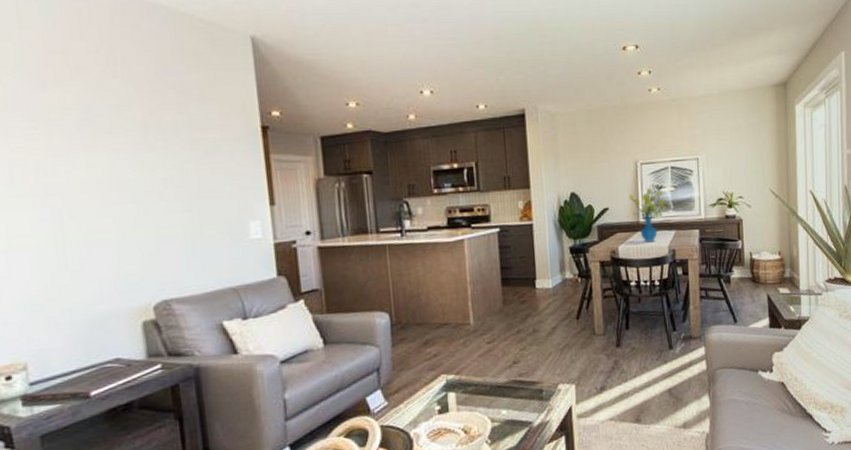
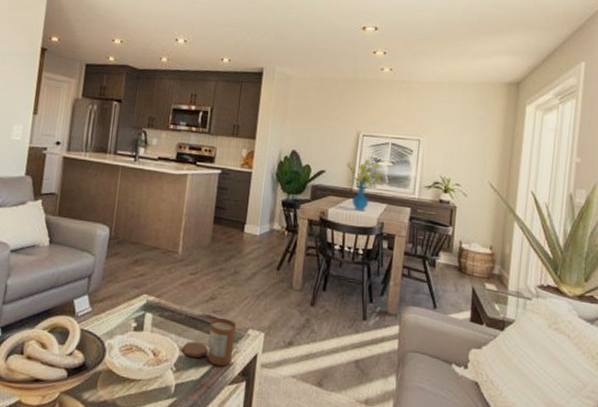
candle: none [494,379,548,428] -> present [182,318,236,367]

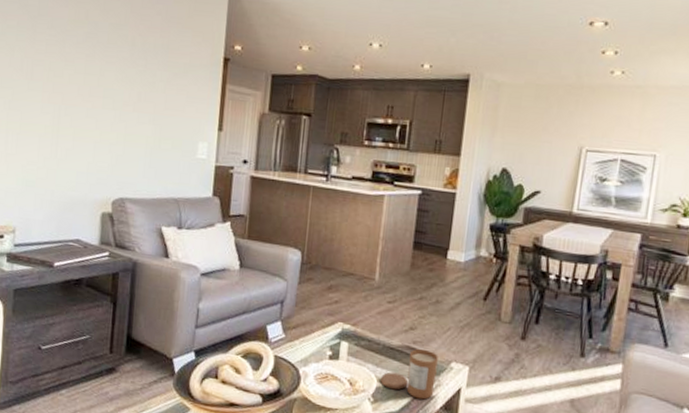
bouquet: present [346,158,387,211] -> none [565,177,613,237]

